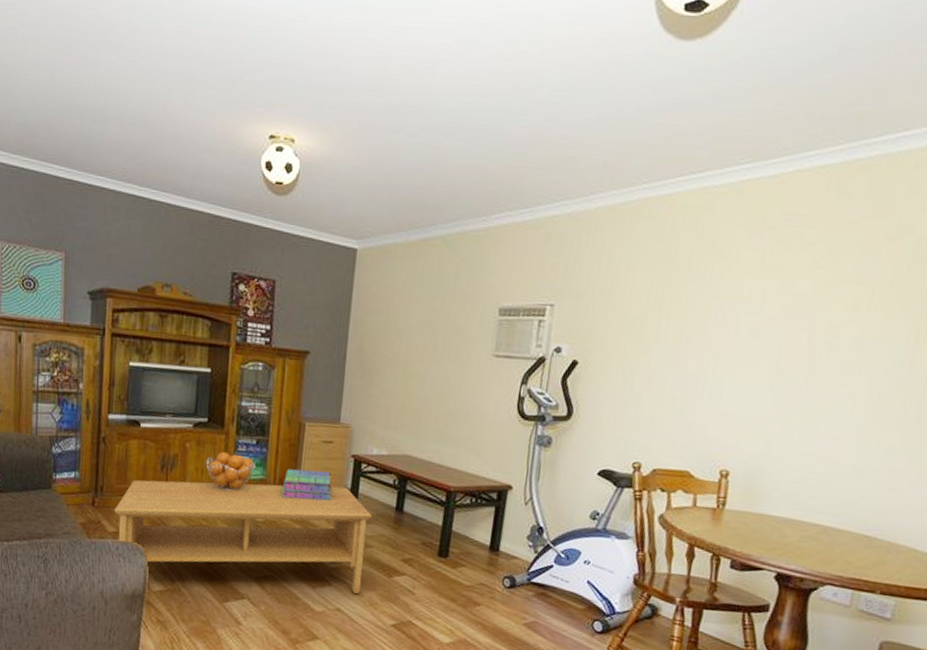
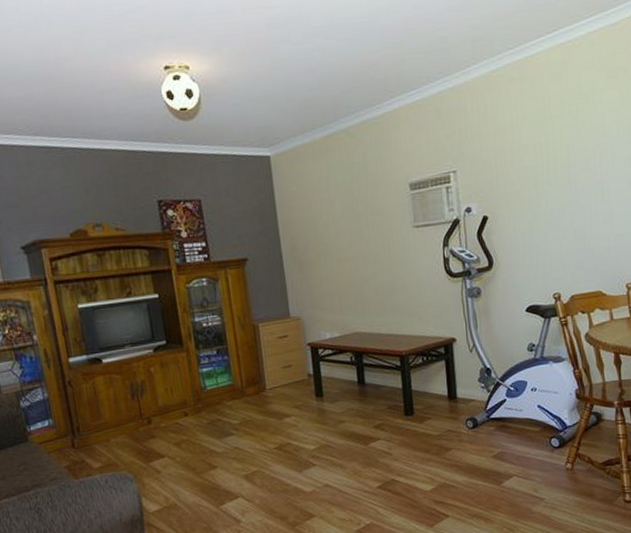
coffee table: present [114,480,372,595] -> none [95,374,344,488]
fruit basket: present [205,451,256,492] -> none [173,367,222,404]
stack of books: present [282,469,332,501] -> none [250,364,299,397]

